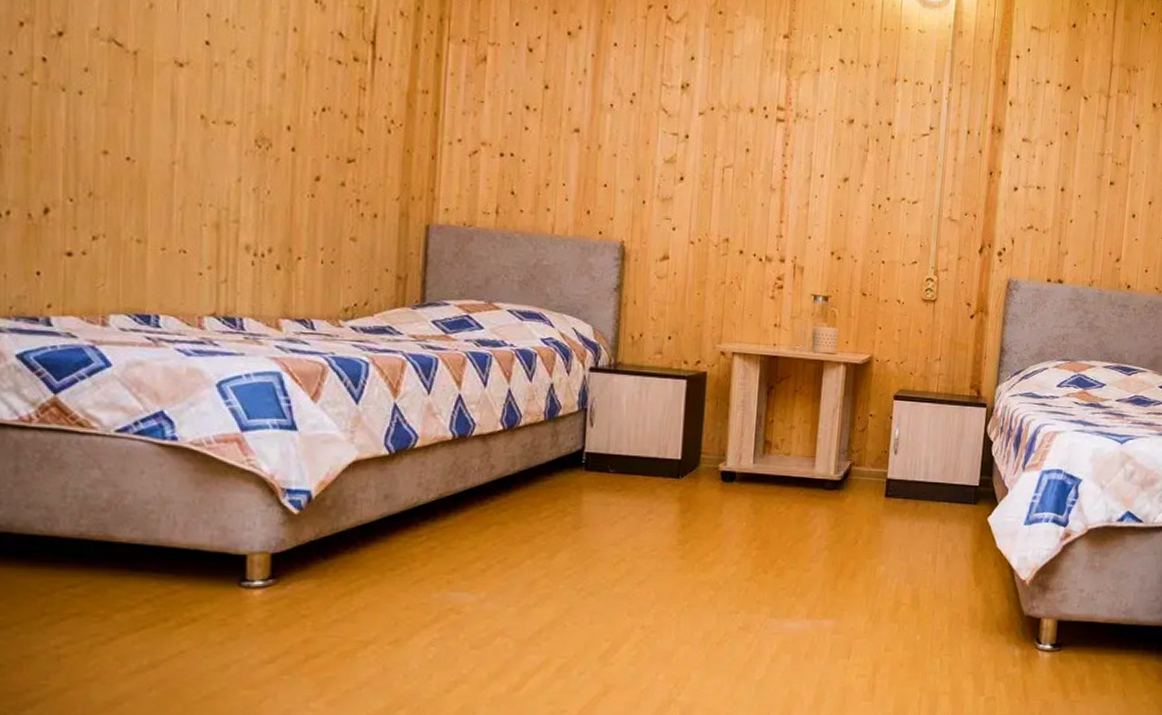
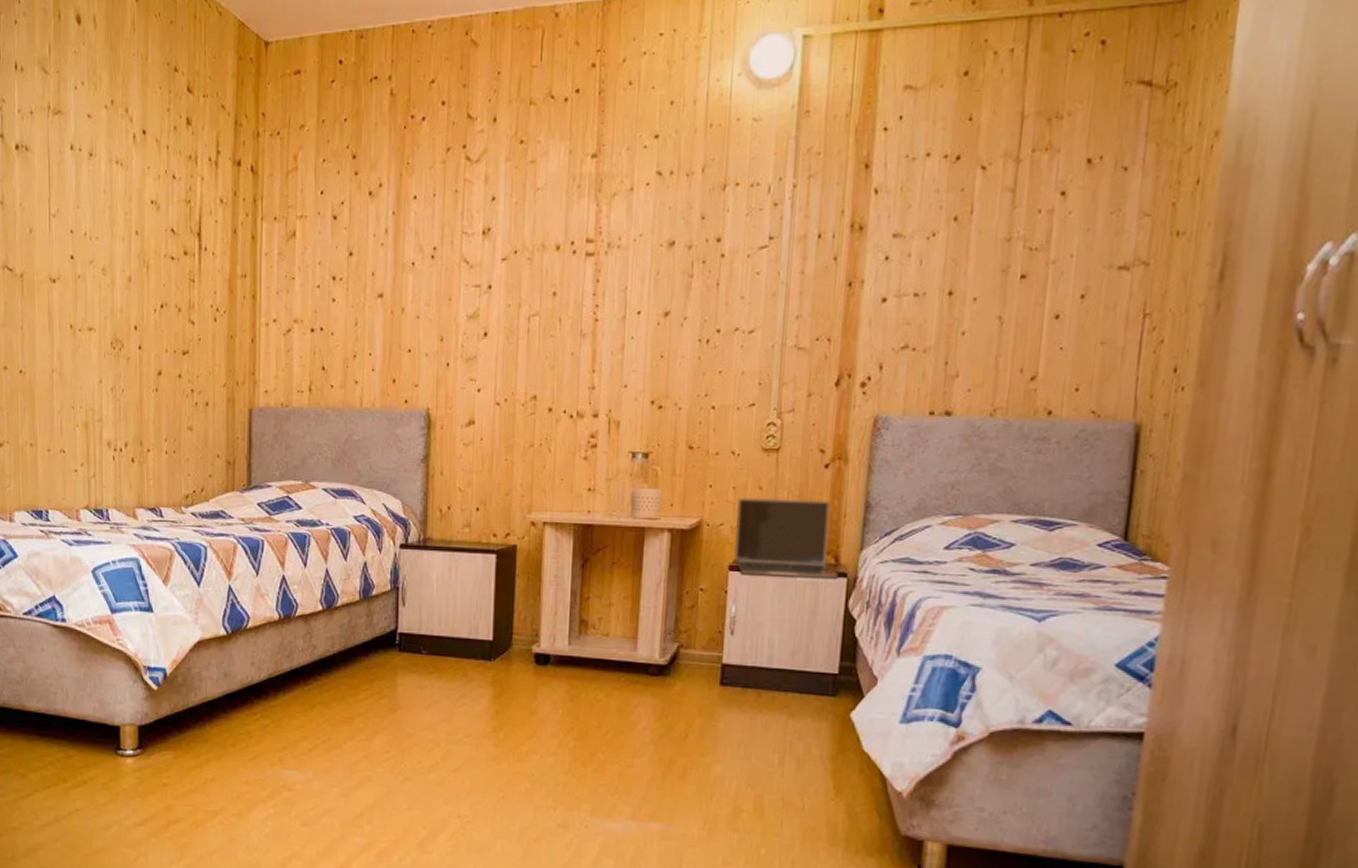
laptop: none [898,339,979,408] -> present [733,498,838,579]

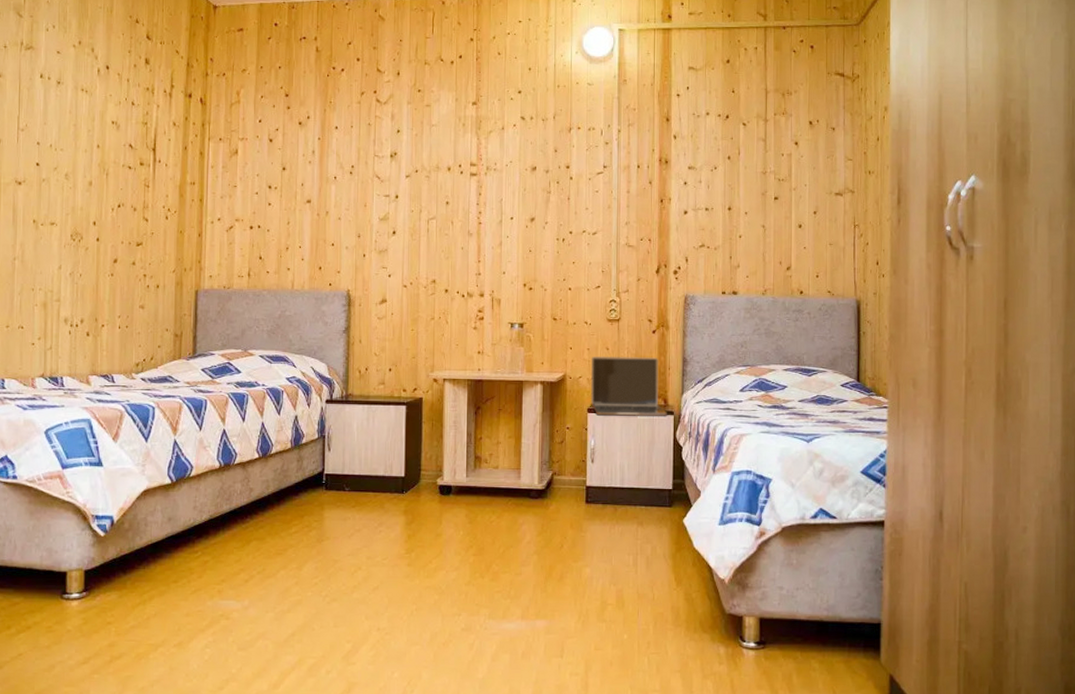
mug: present [630,487,663,520] -> none [511,350,535,375]

